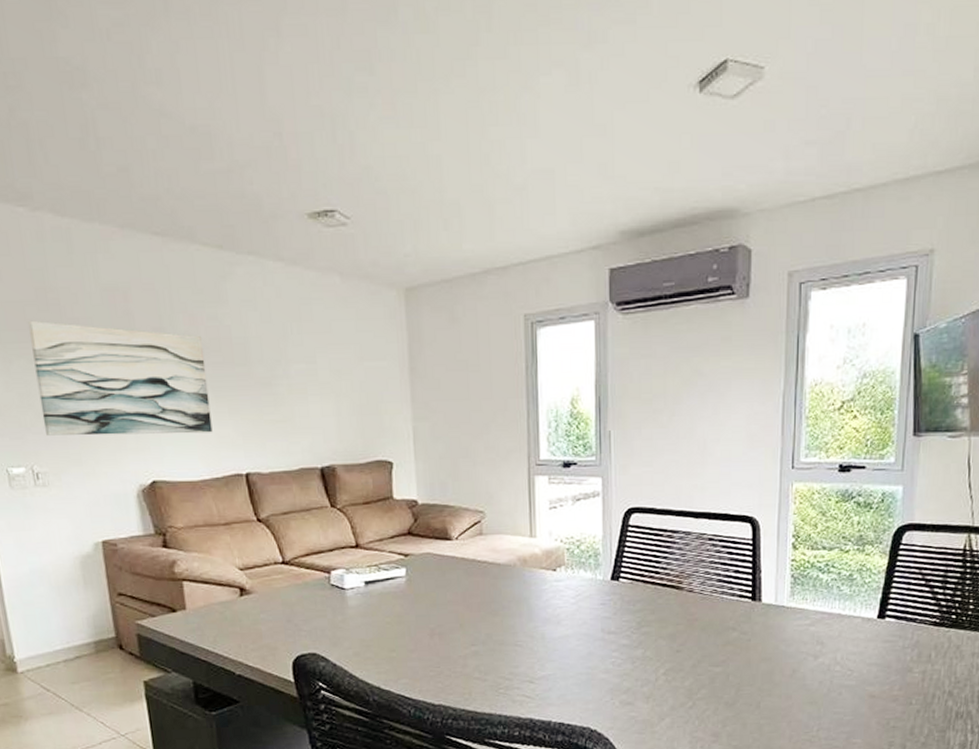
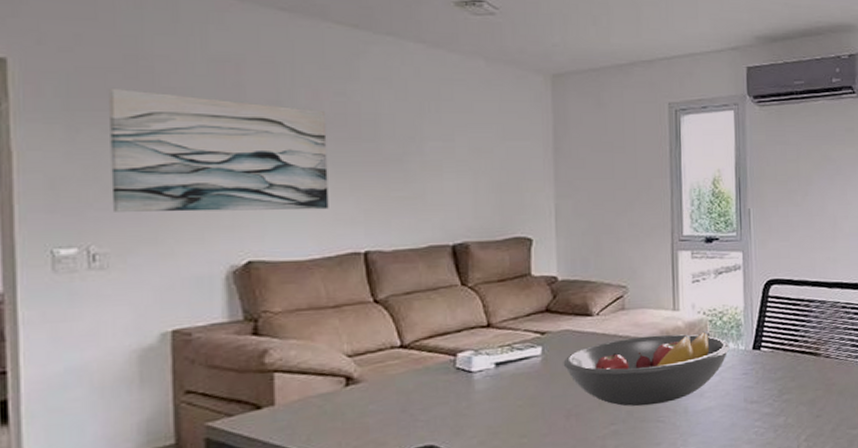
fruit bowl: none [425,558,587,630] -> present [563,330,730,407]

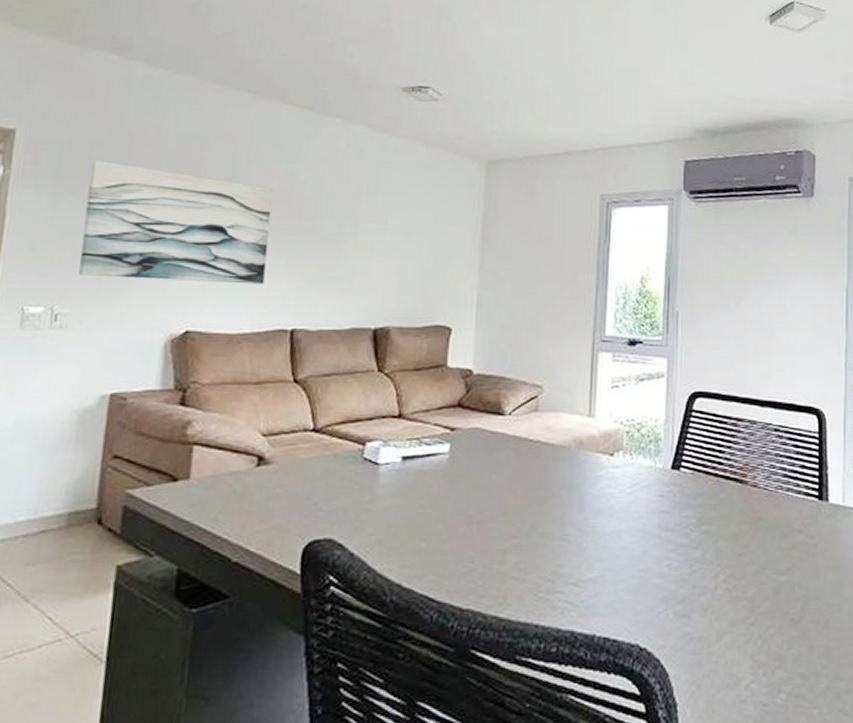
fruit bowl: present [563,330,730,407] -> none [470,442,647,521]

